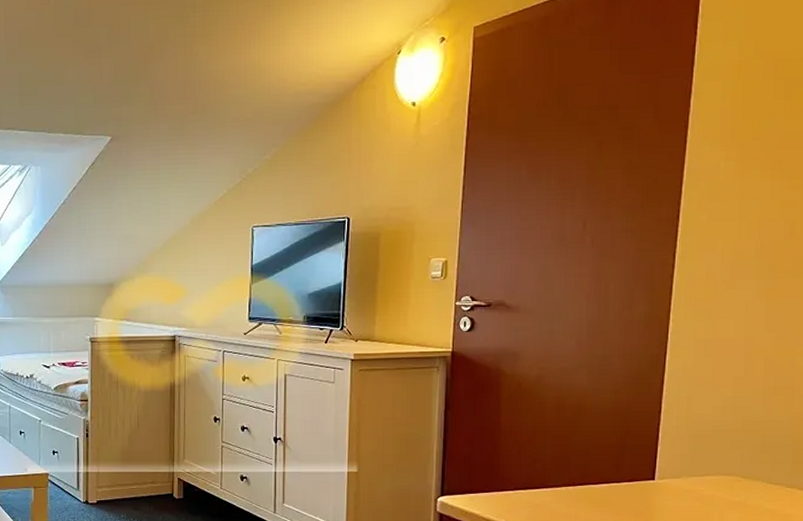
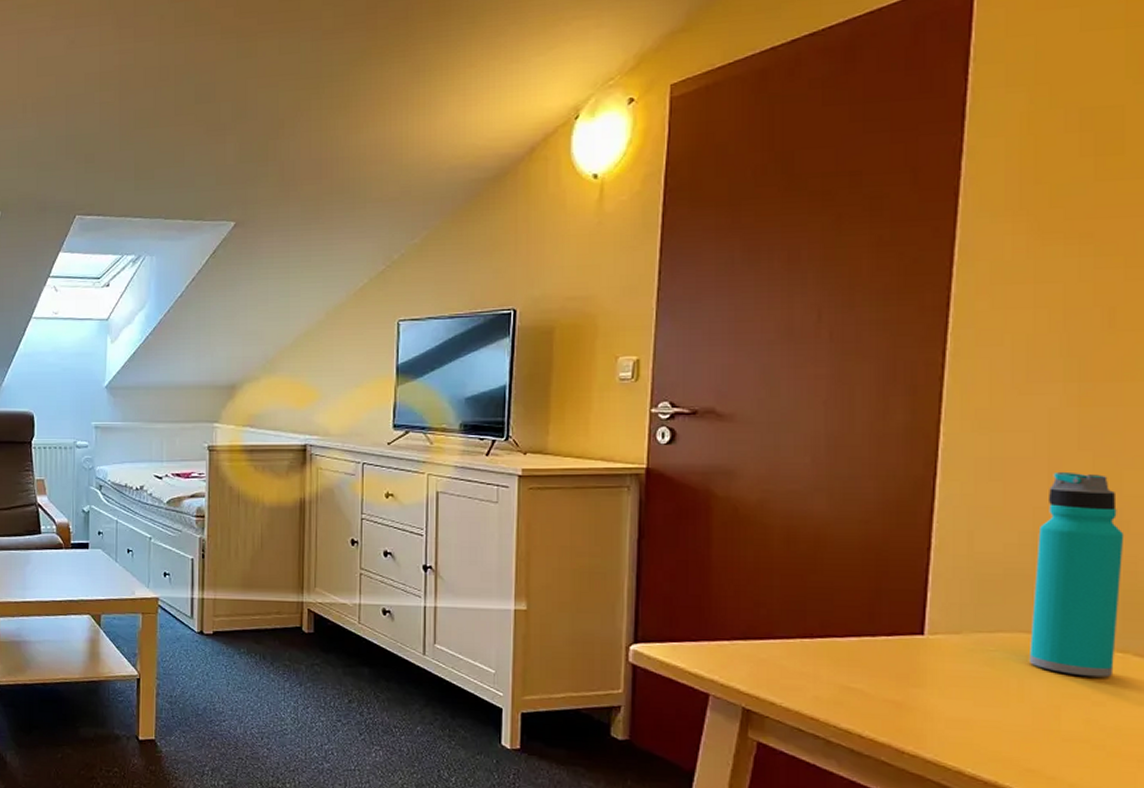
water bottle: none [727,349,795,507] -> present [1028,471,1124,678]

